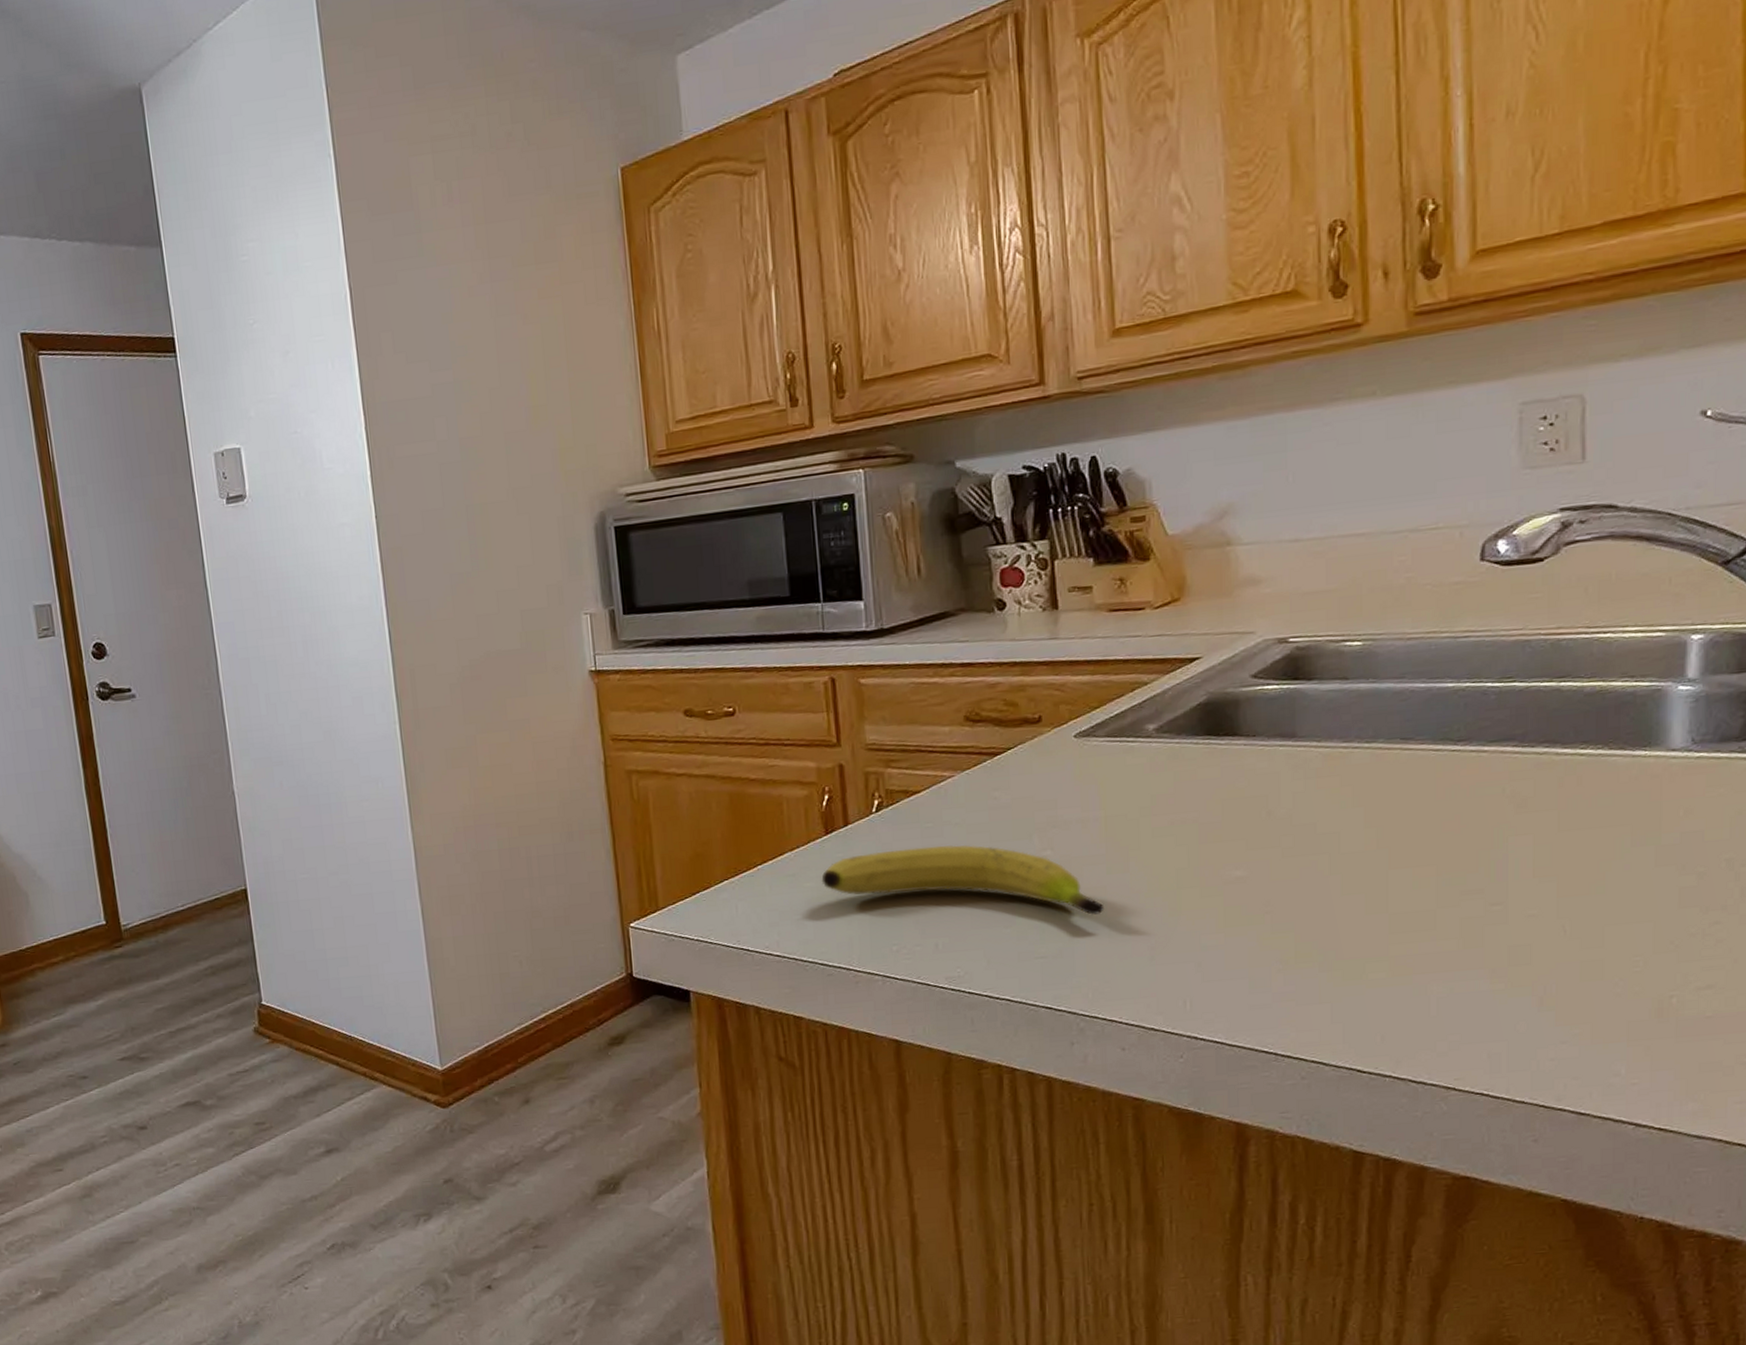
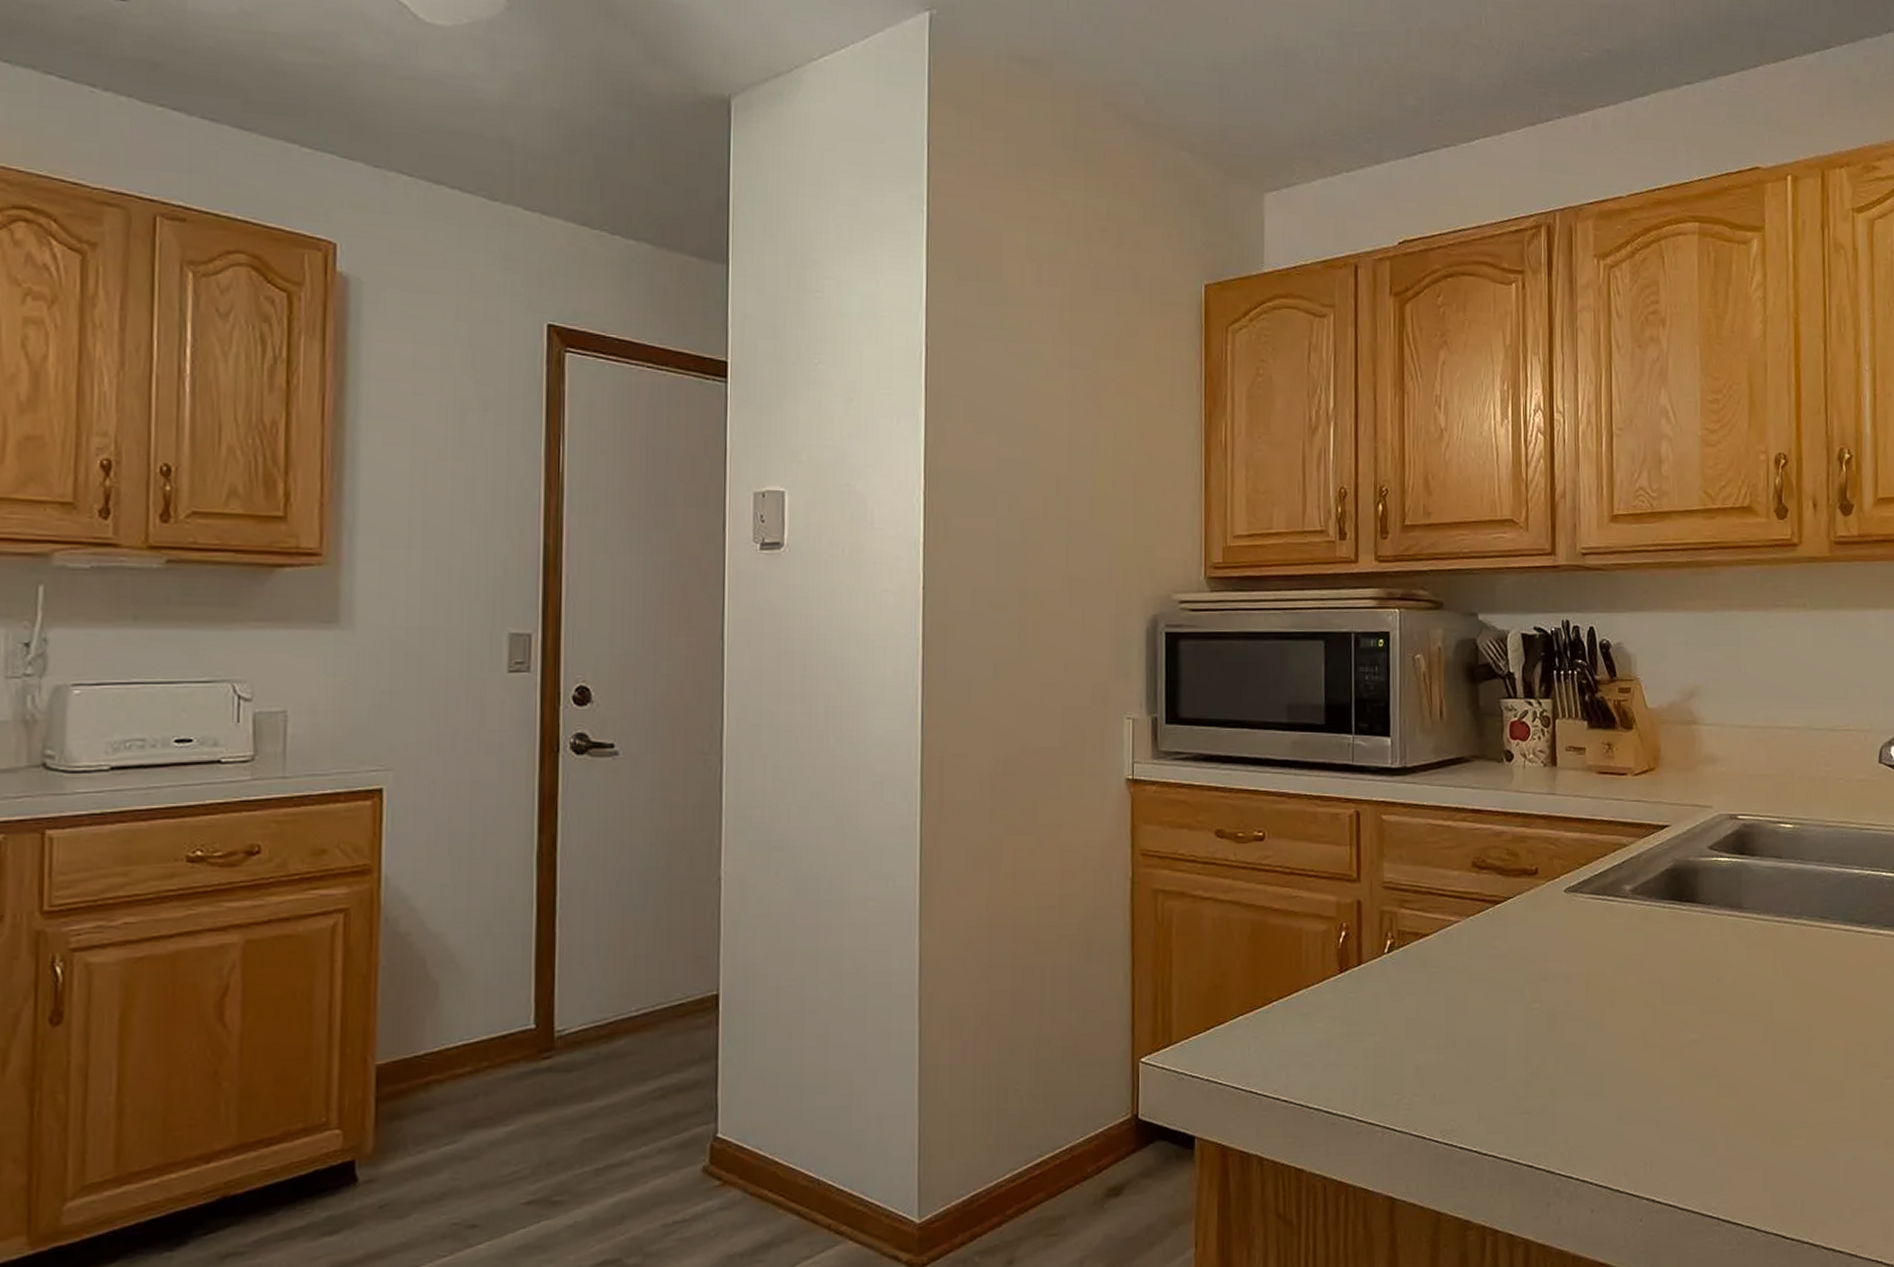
fruit: present [821,844,1105,915] -> none [1332,991,1582,1071]

